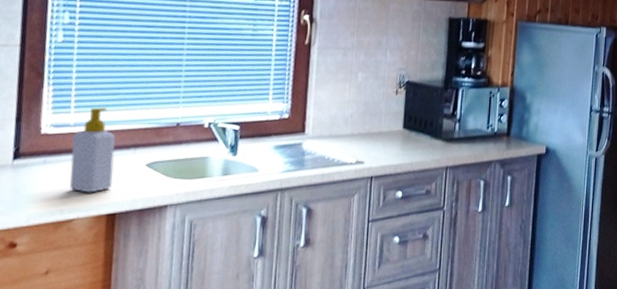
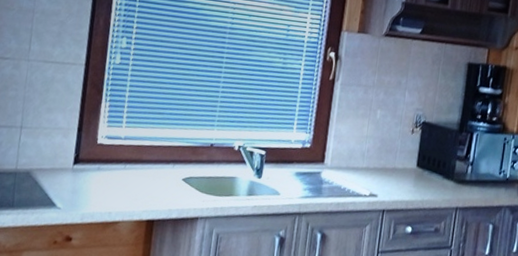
soap bottle: present [69,107,116,193] -> none [118,124,158,200]

